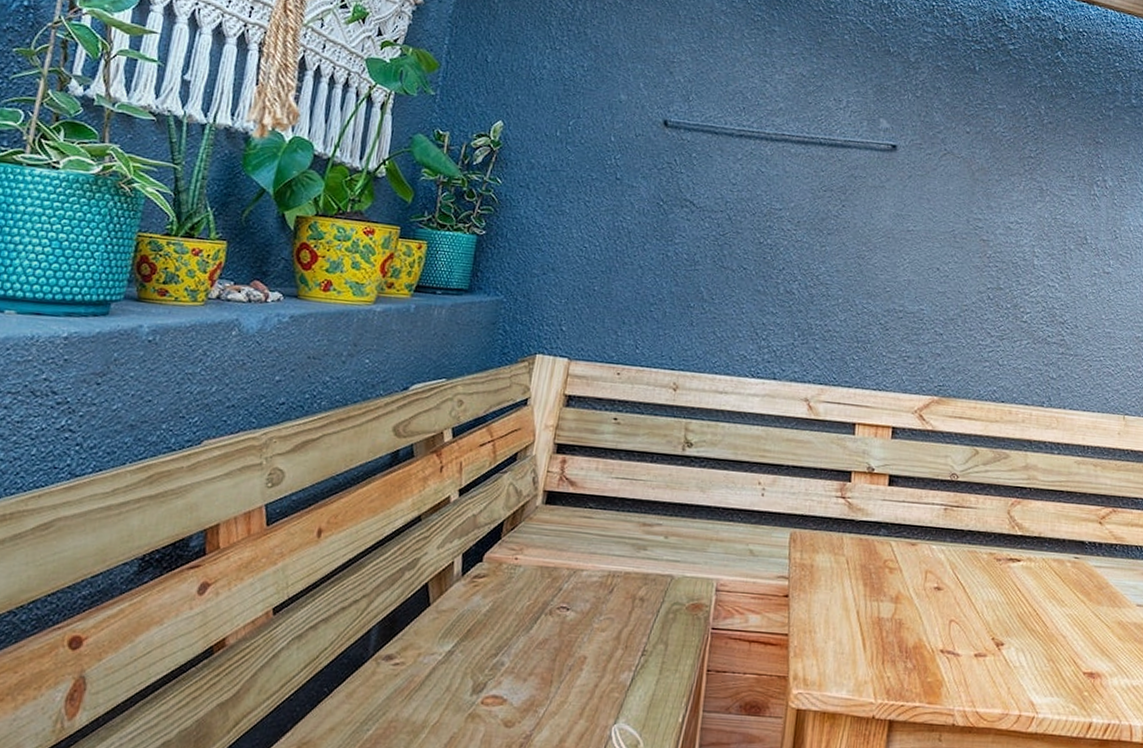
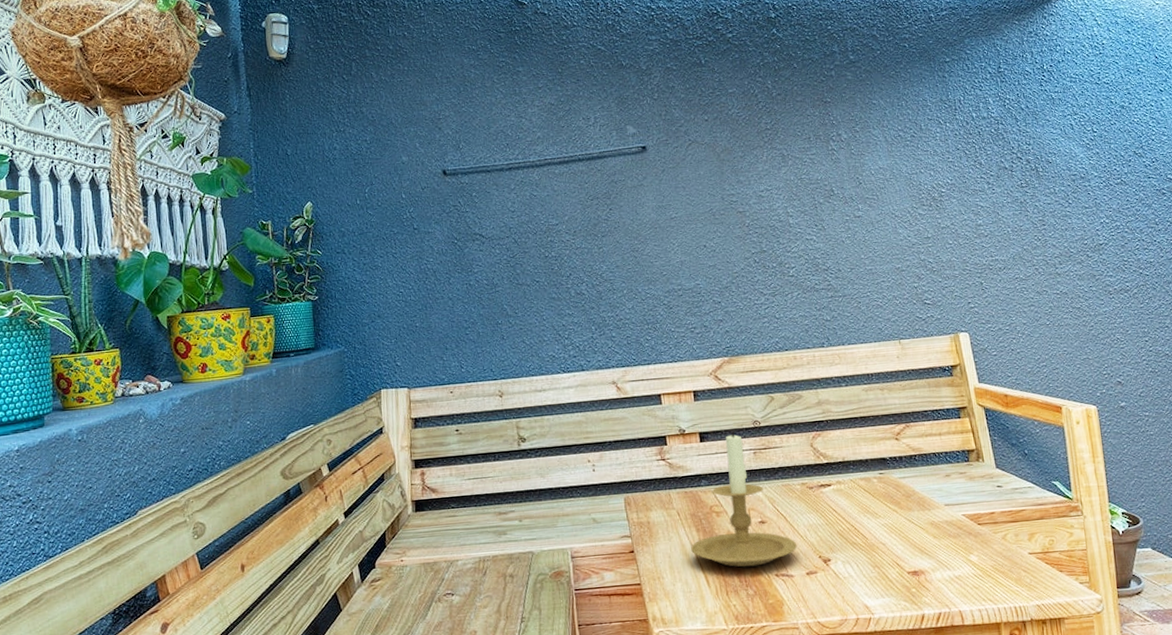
candle holder: none [853,479,971,637] -> present [691,430,797,568]

